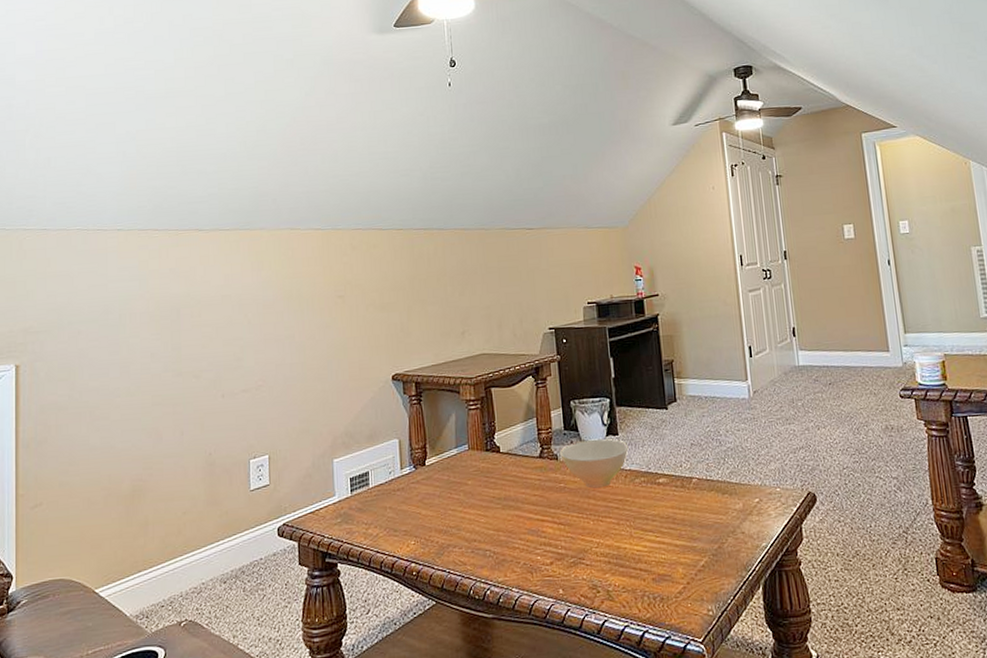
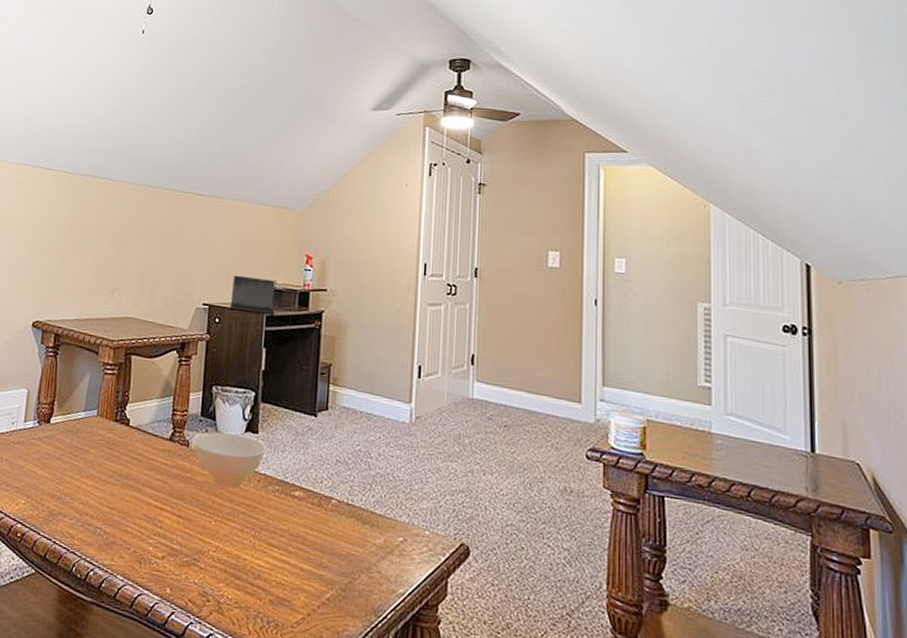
laptop: none [573,295,616,330] -> present [230,275,276,316]

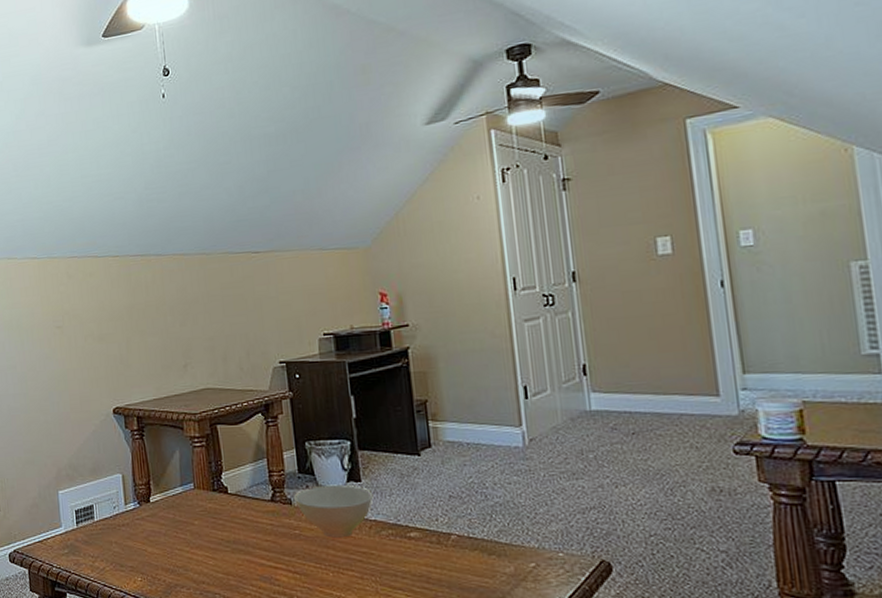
laptop: present [230,275,276,316] -> none [306,325,357,364]

